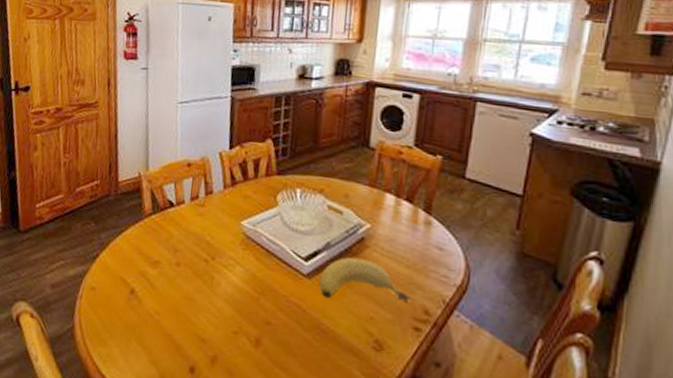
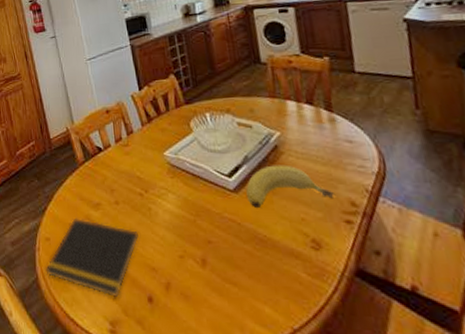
notepad: none [84,271,195,362] -> present [45,217,140,298]

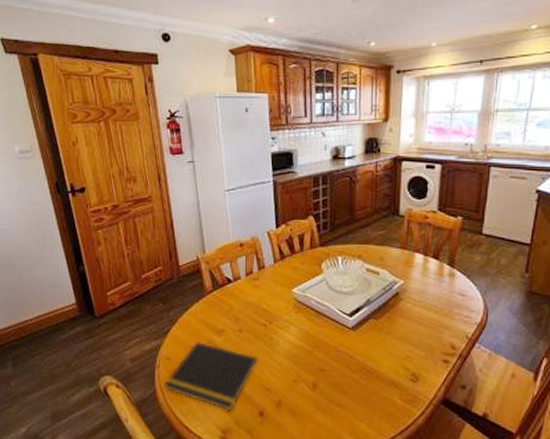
banana: present [246,164,334,209] -> none [363,309,439,345]

